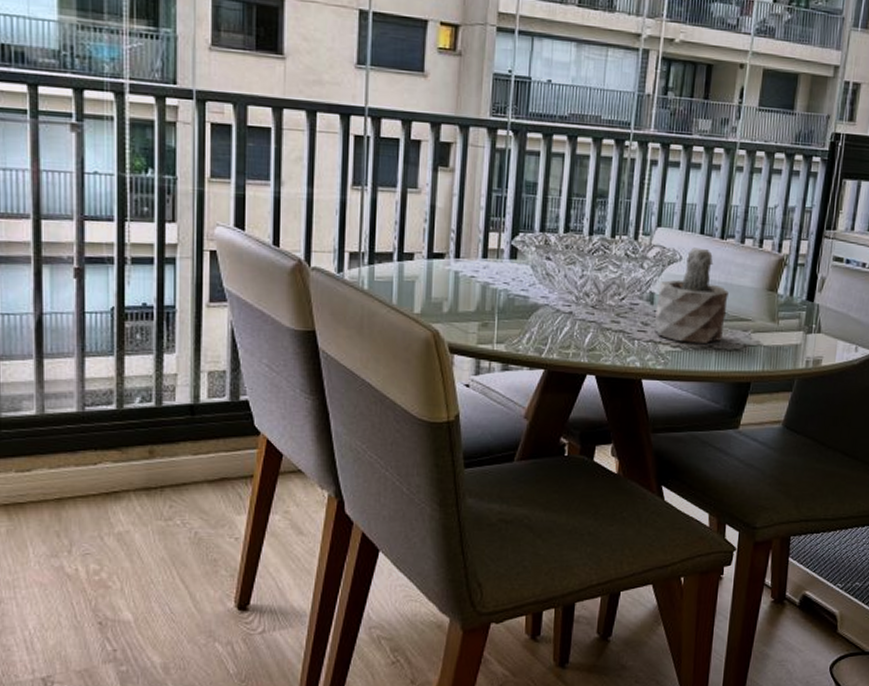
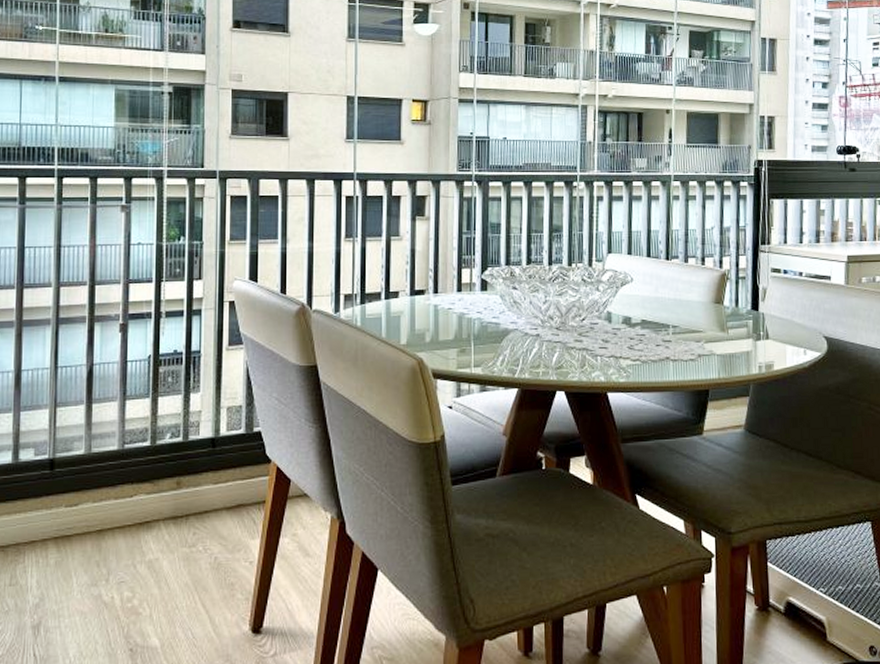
succulent plant: present [655,247,728,343] -> none [614,269,679,356]

